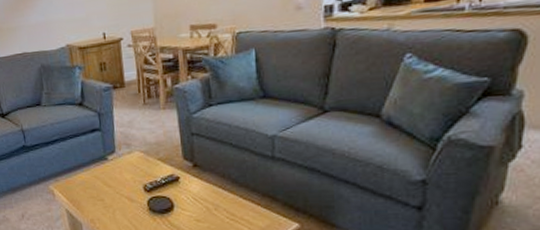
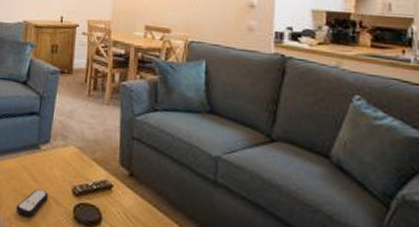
remote control: none [96,193,123,216] -> present [15,189,49,217]

